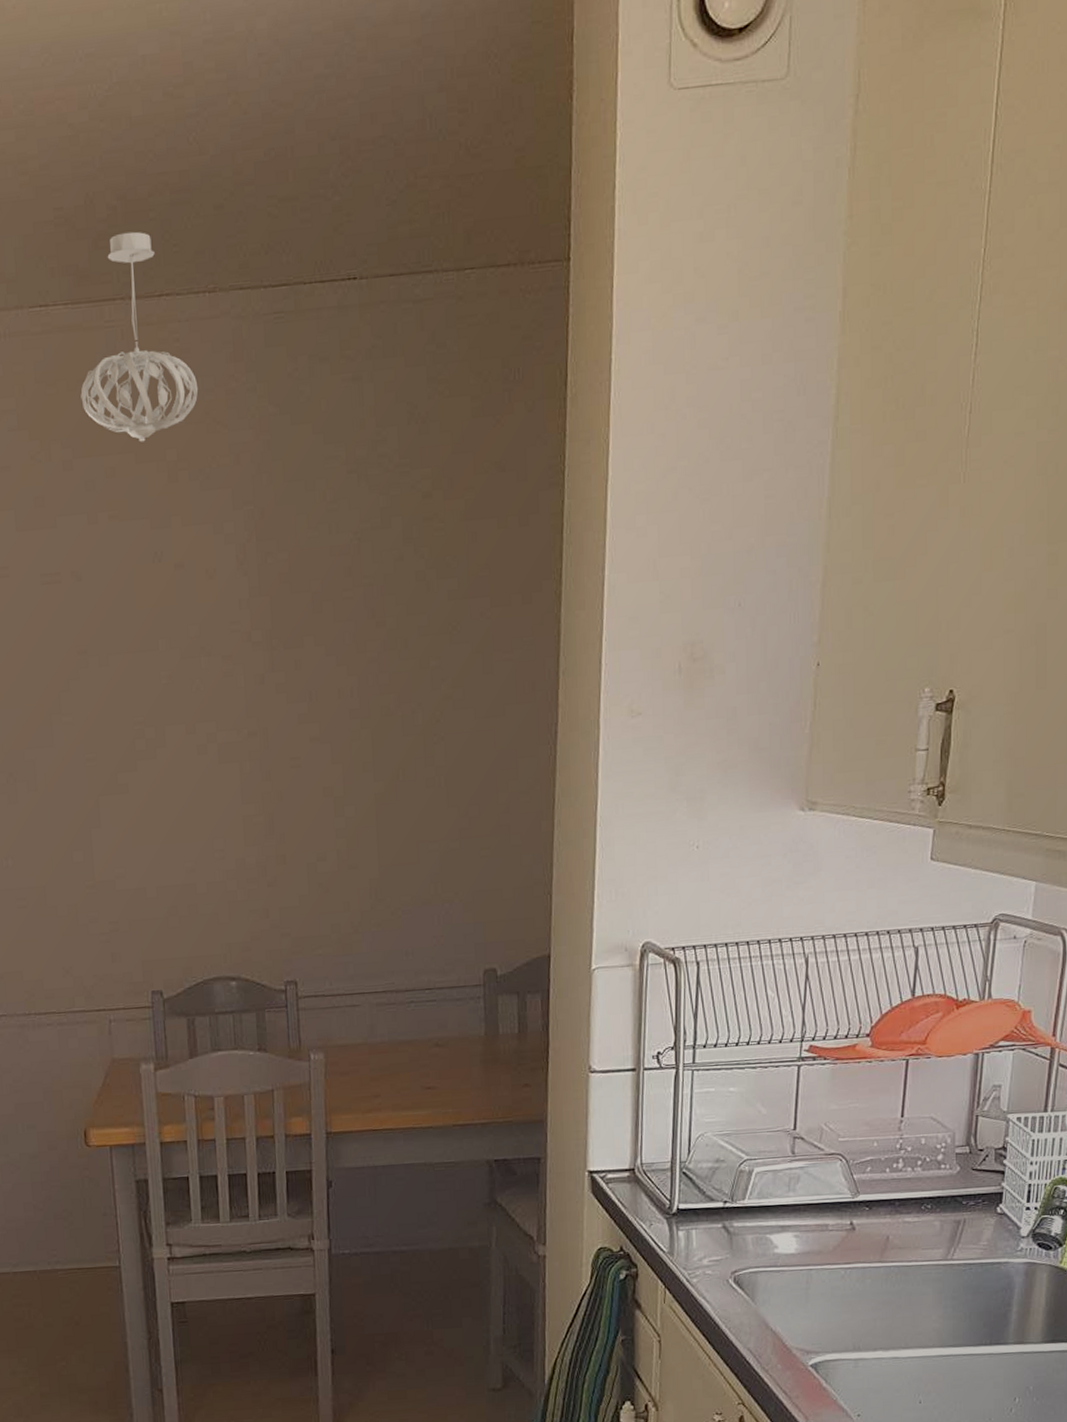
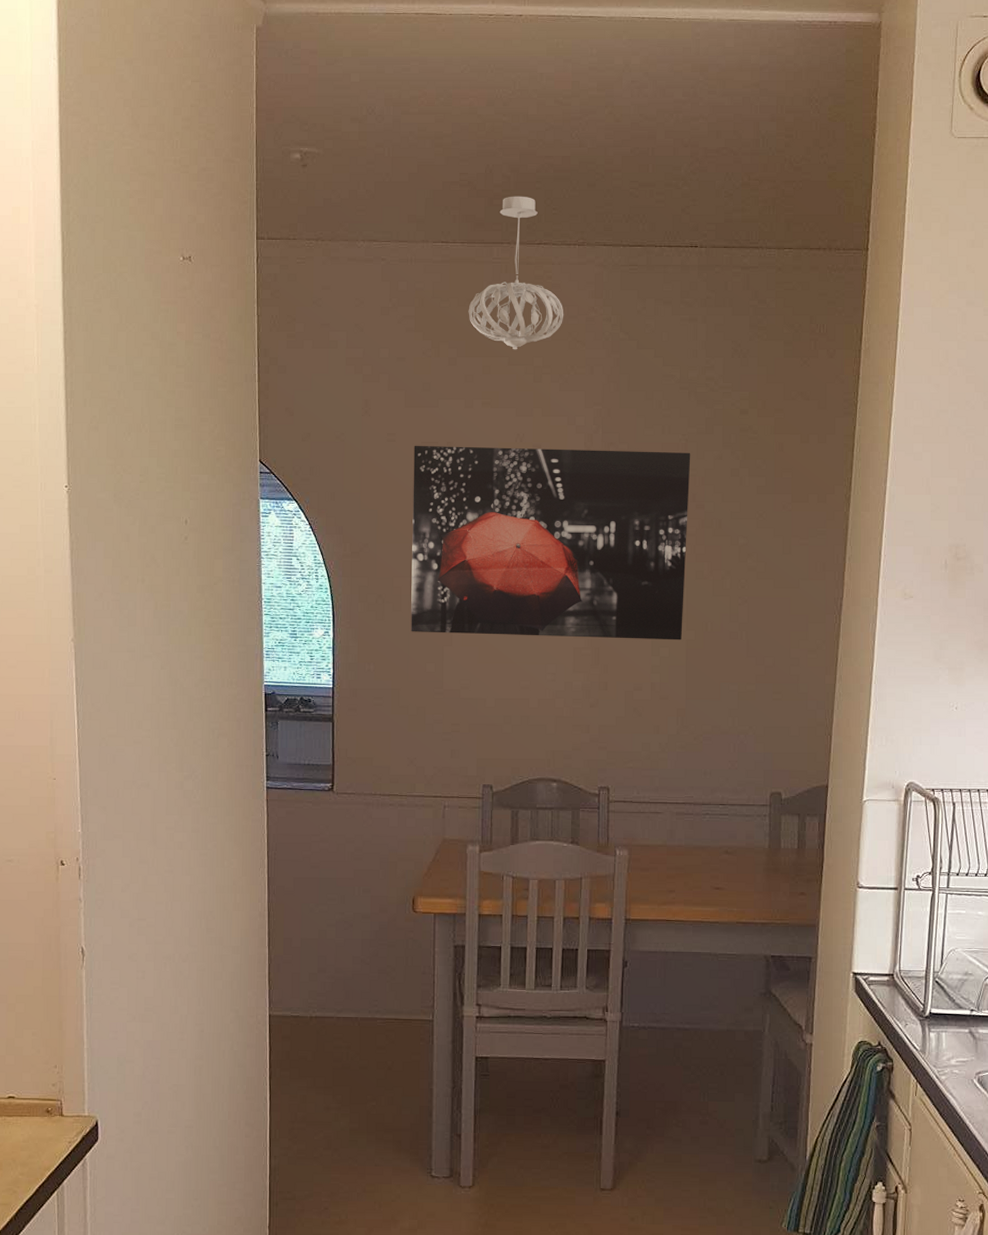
wall art: none [32,555,370,815] -> present [411,445,691,640]

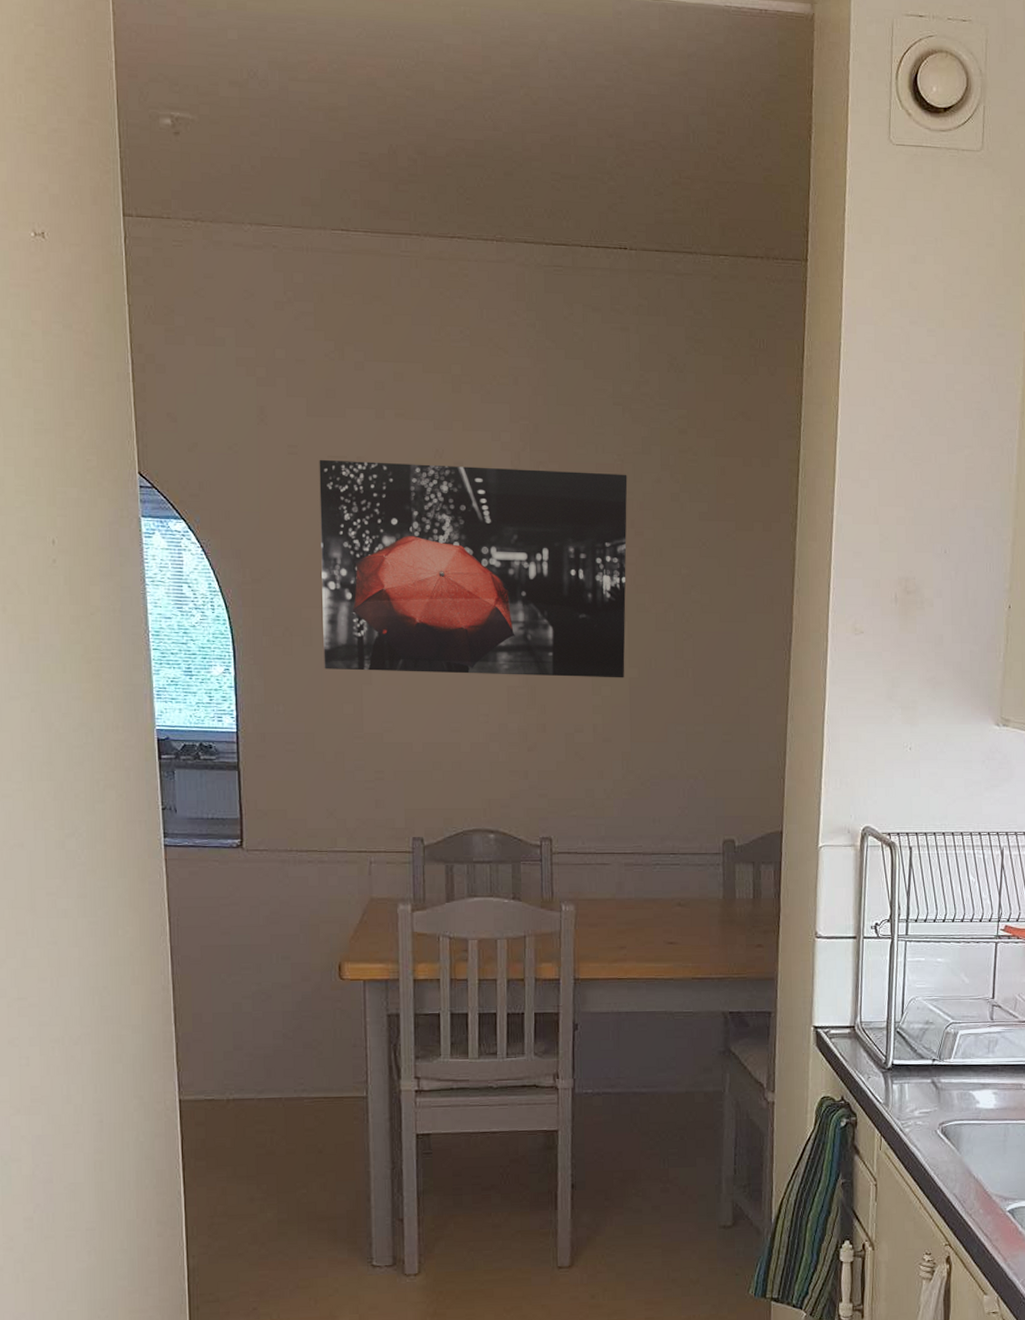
pendant light: present [468,196,564,350] -> none [375,181,484,356]

